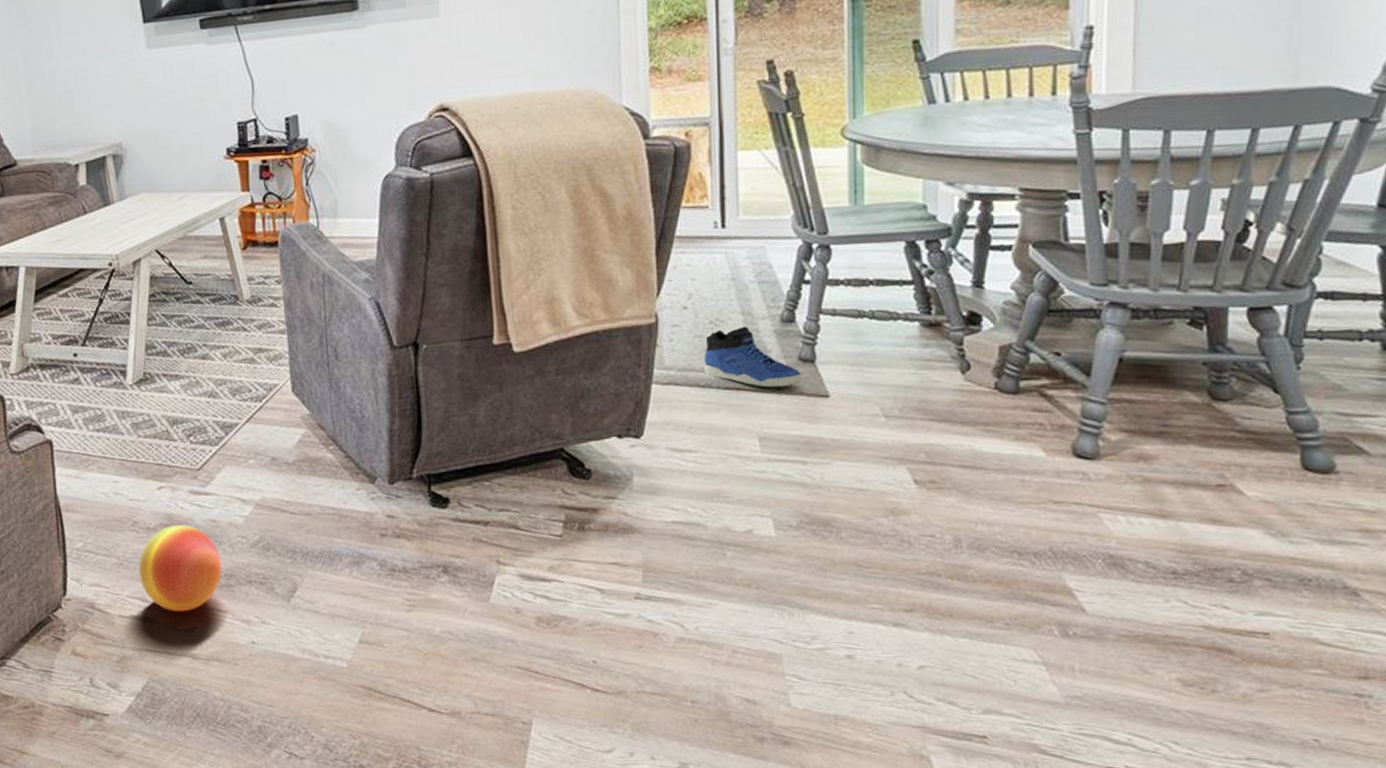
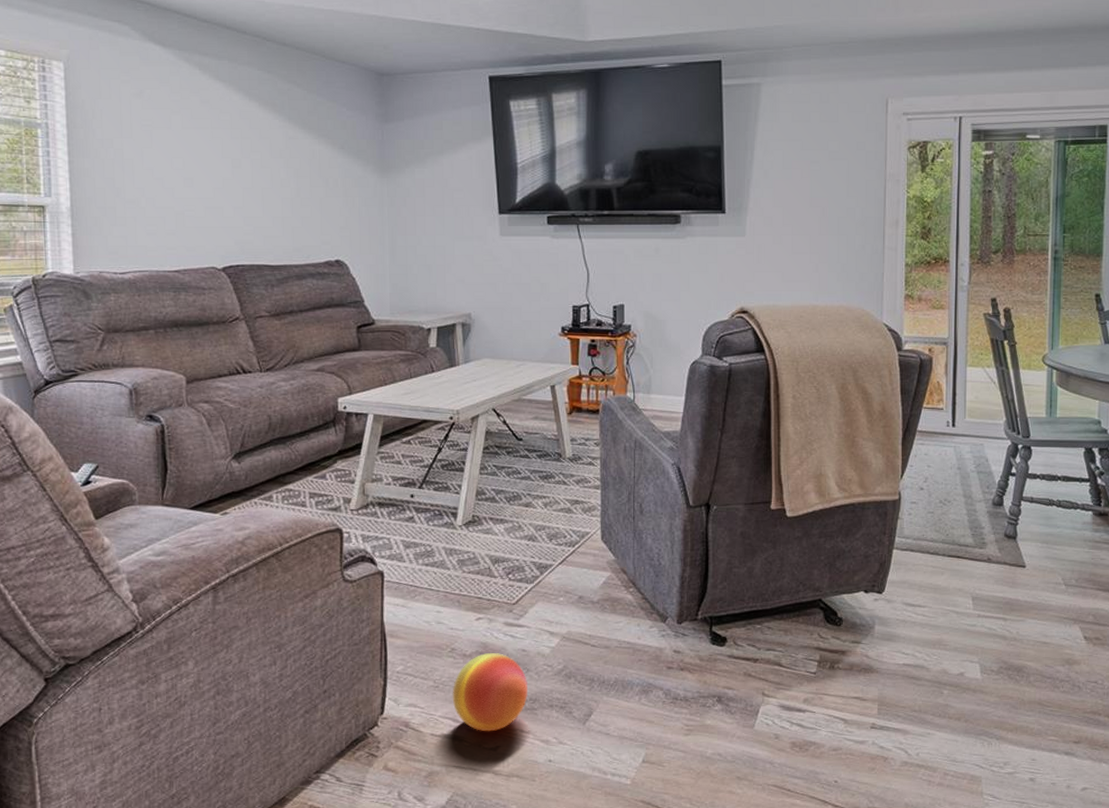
sneaker: present [704,326,803,388] -> none [934,506,1007,557]

